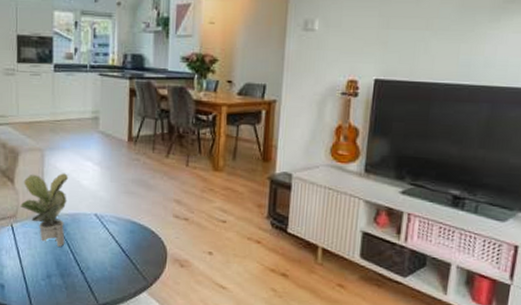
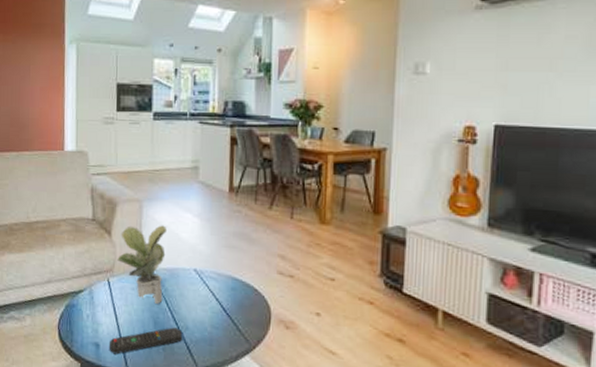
remote control: none [13,268,83,294] -> present [108,327,182,355]

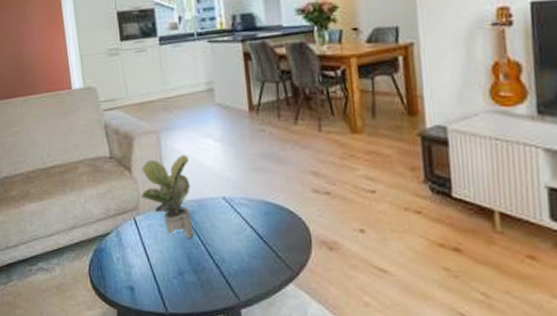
remote control: present [108,327,182,355] -> none [143,261,219,296]

